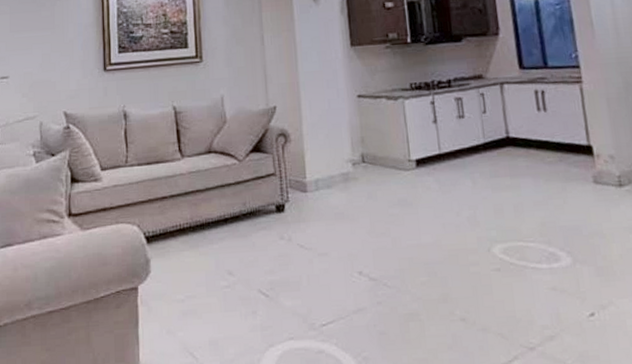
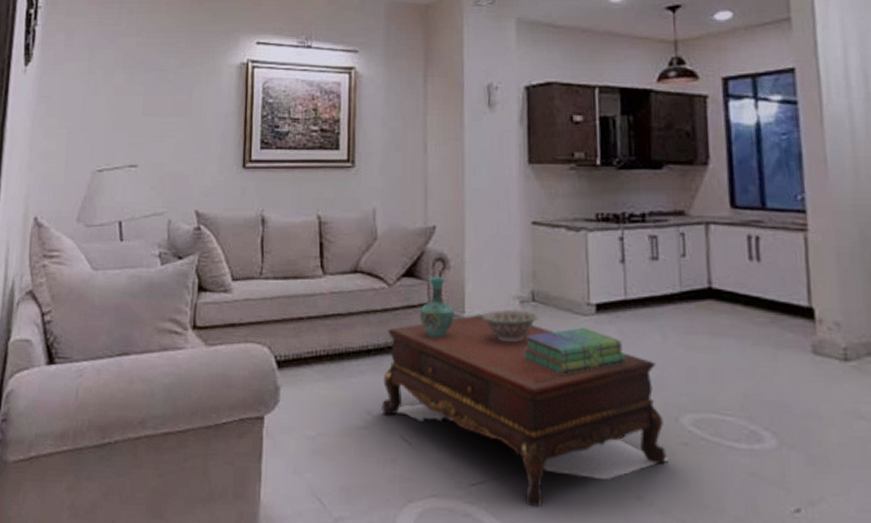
coffee table: none [240,178,486,338] -> present [382,315,669,507]
vase: none [267,149,298,202] -> present [419,277,454,337]
decorative bowl: none [321,171,369,200] -> present [481,309,539,343]
stack of books: none [358,180,444,223] -> present [524,327,626,375]

